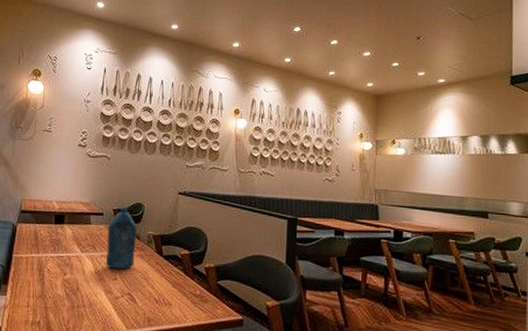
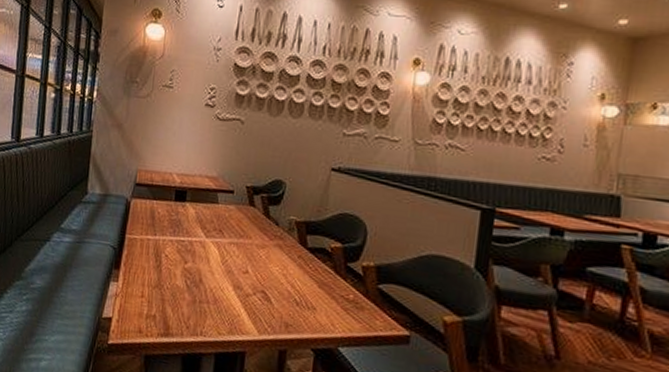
bottle: present [106,207,137,270] -> none [235,184,276,261]

